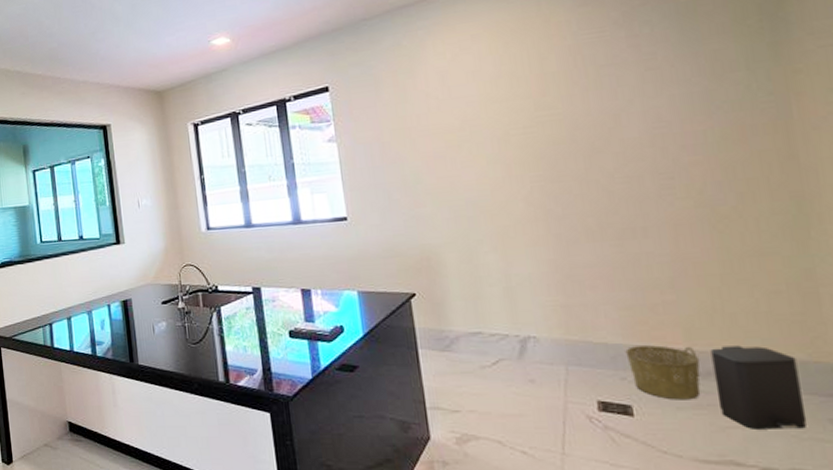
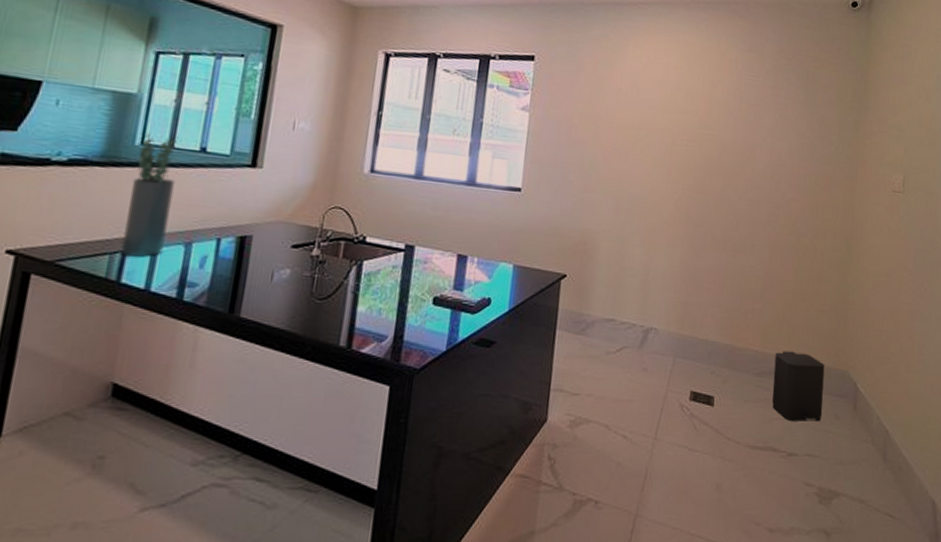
vase: none [41,227,74,327] -> present [121,130,179,257]
basket: present [625,345,700,400] -> none [719,345,767,394]

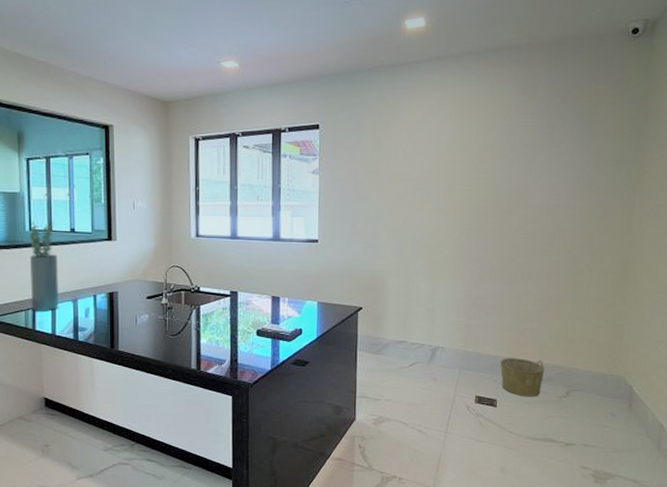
basket: none [719,345,767,394] -> present [500,358,545,397]
pedal bin: present [772,351,825,422] -> none [550,361,601,419]

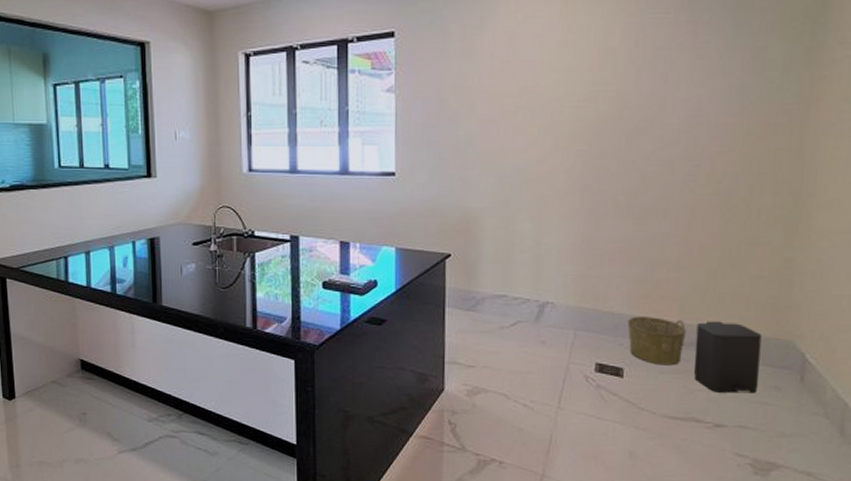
vase: present [29,217,59,312] -> none [59,152,93,261]
pedal bin: none [550,361,601,419] -> present [694,321,762,394]

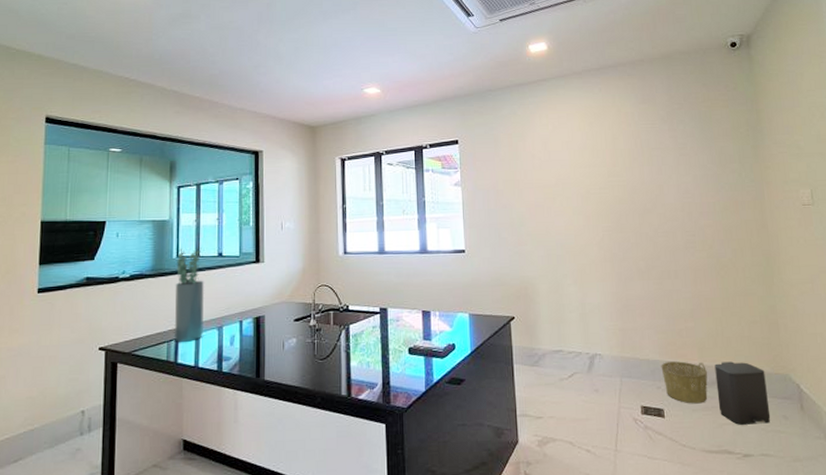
vase: none [59,152,93,261] -> present [174,243,204,342]

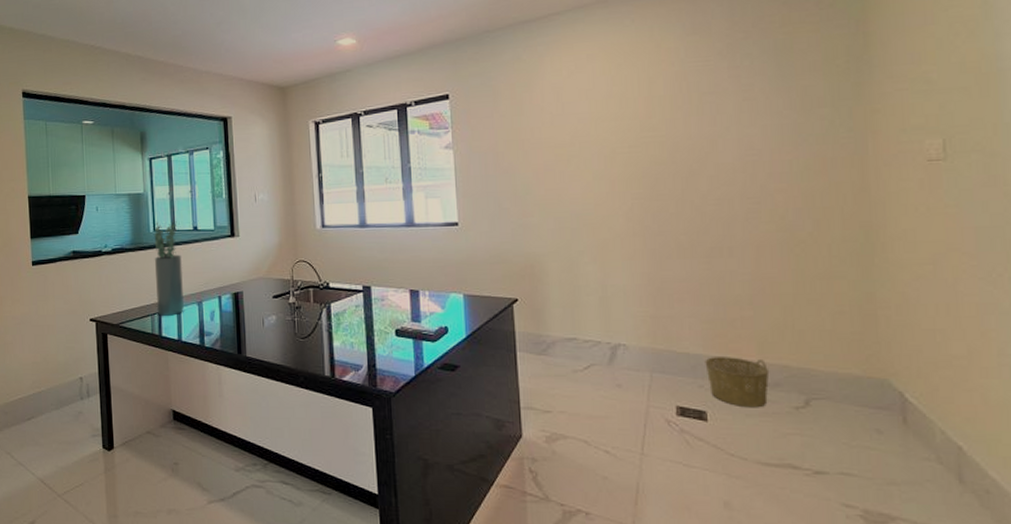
pedal bin: present [714,361,771,425] -> none [779,360,857,437]

